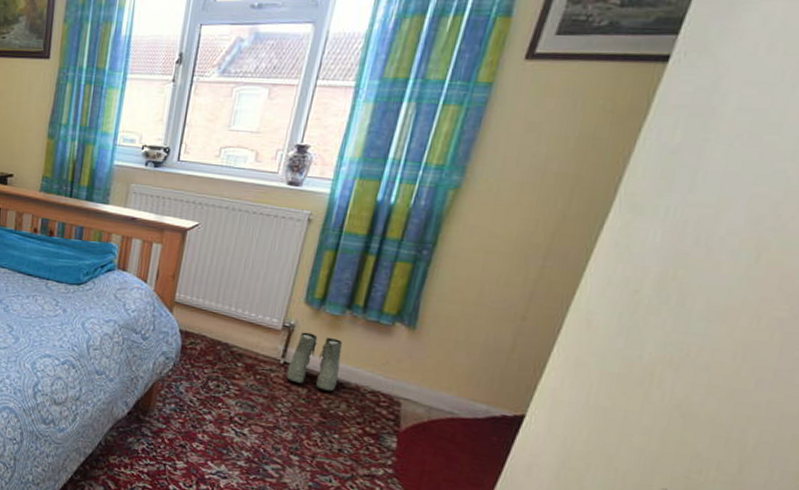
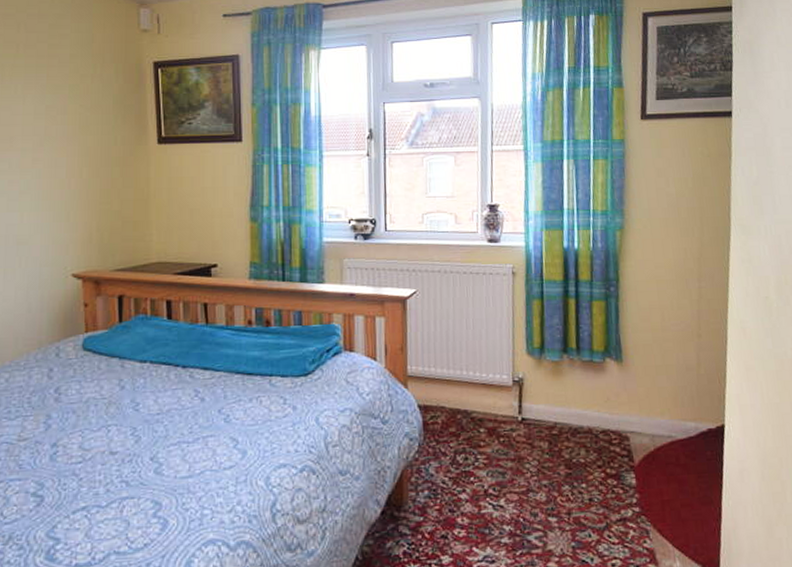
boots: present [286,332,343,392] -> none [526,383,572,440]

